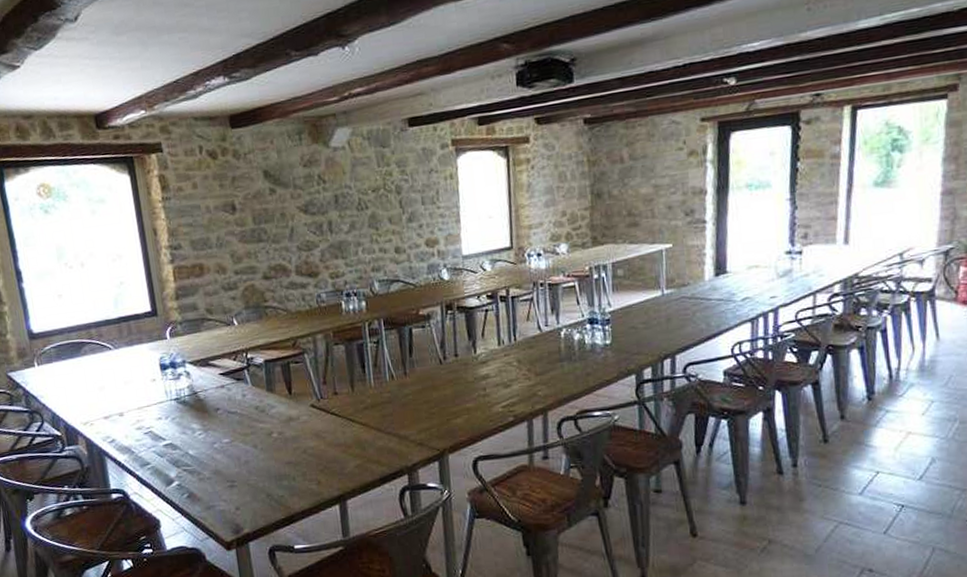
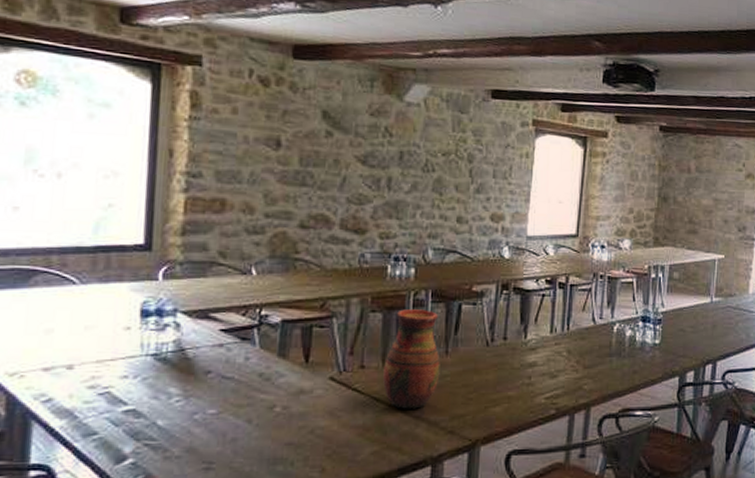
vase: none [353,337,403,427] -> present [383,309,440,409]

